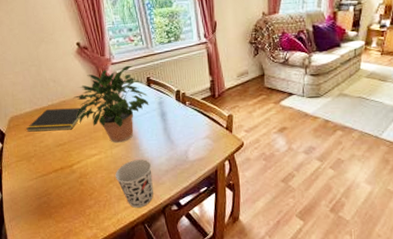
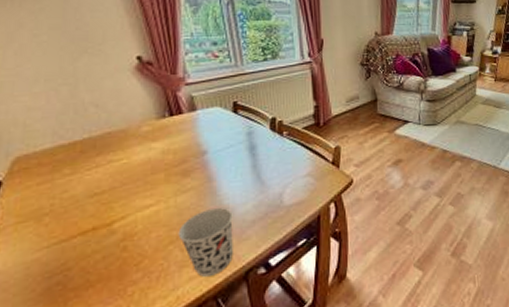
notepad: present [26,107,87,132] -> none [41,141,143,178]
potted plant: present [73,65,149,143] -> none [123,86,234,188]

